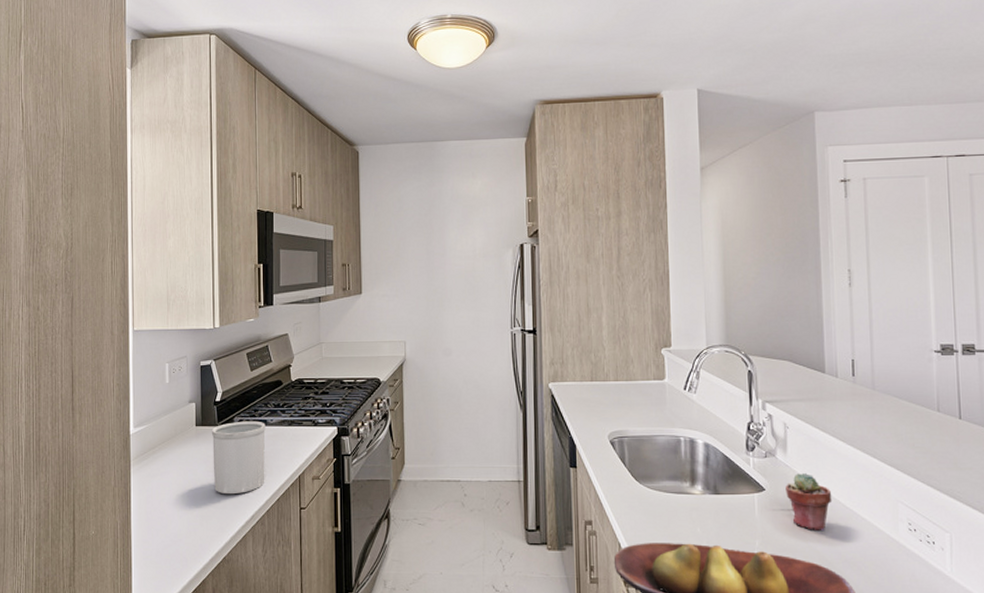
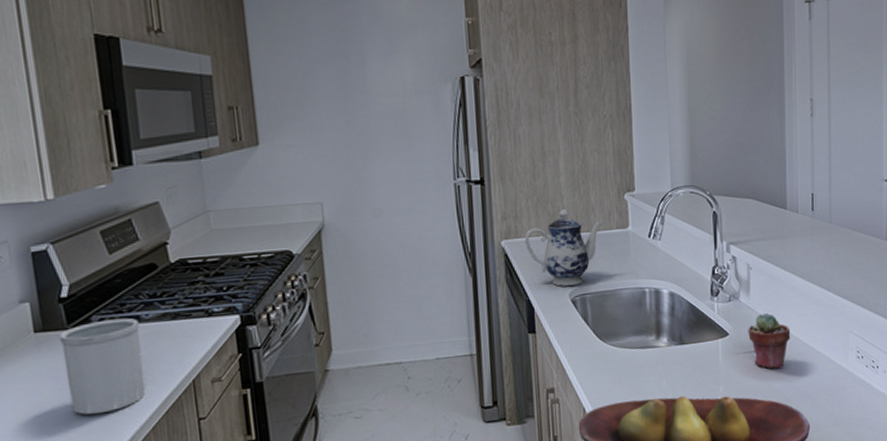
teapot: none [569,360,641,428] -> present [524,209,603,286]

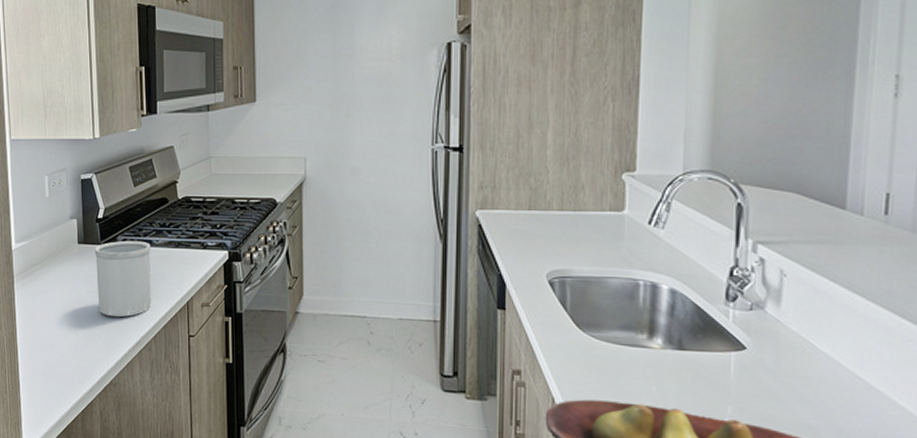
teapot: present [524,209,603,286] -> none [501,185,594,266]
potted succulent: present [748,313,791,370] -> none [774,332,838,401]

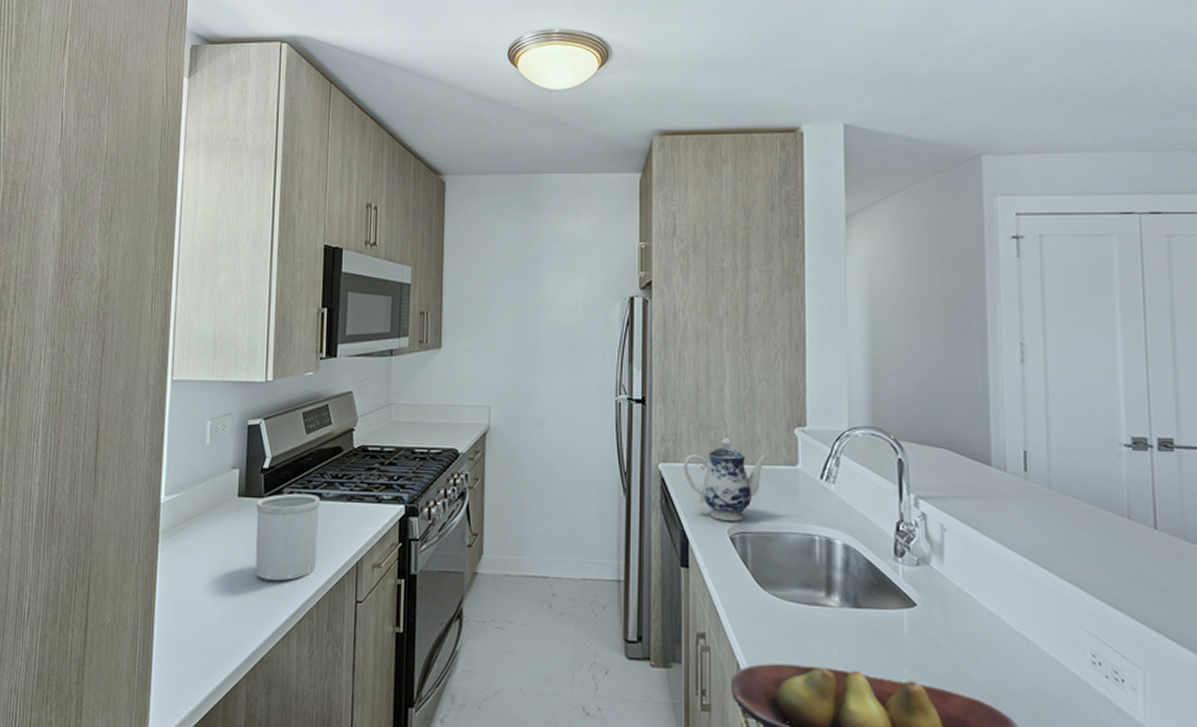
teapot: none [501,185,594,266] -> present [683,438,770,521]

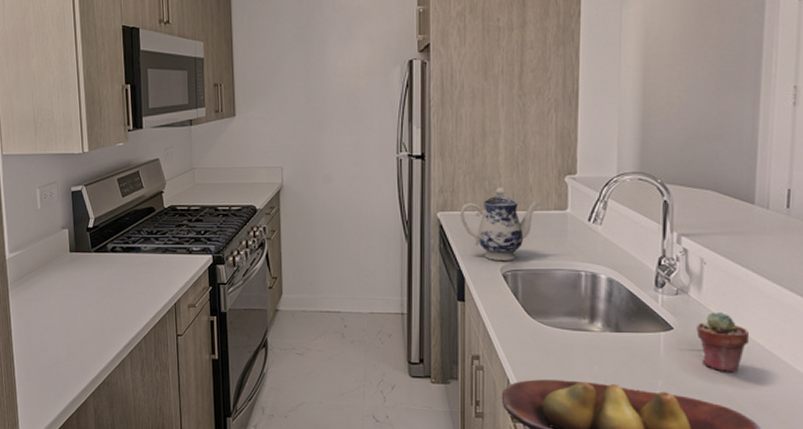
utensil holder: present [255,493,320,581] -> none [85,248,141,320]
potted succulent: none [941,587,999,659] -> present [696,312,750,373]

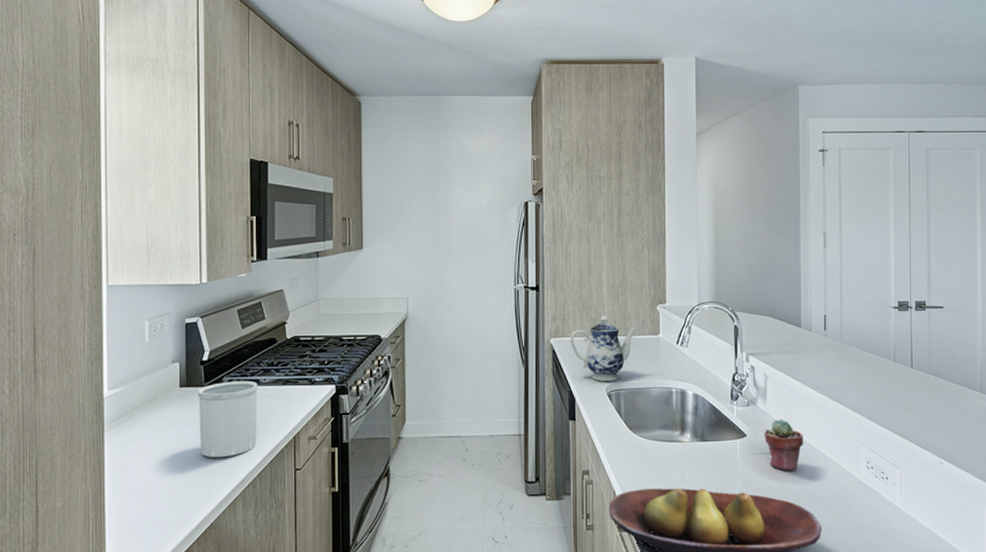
utensil holder: none [85,248,141,320] -> present [197,380,258,458]

